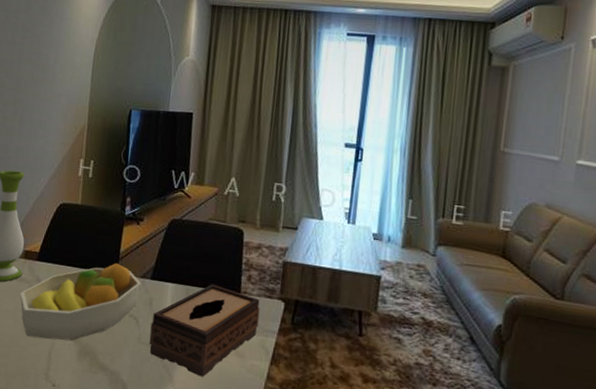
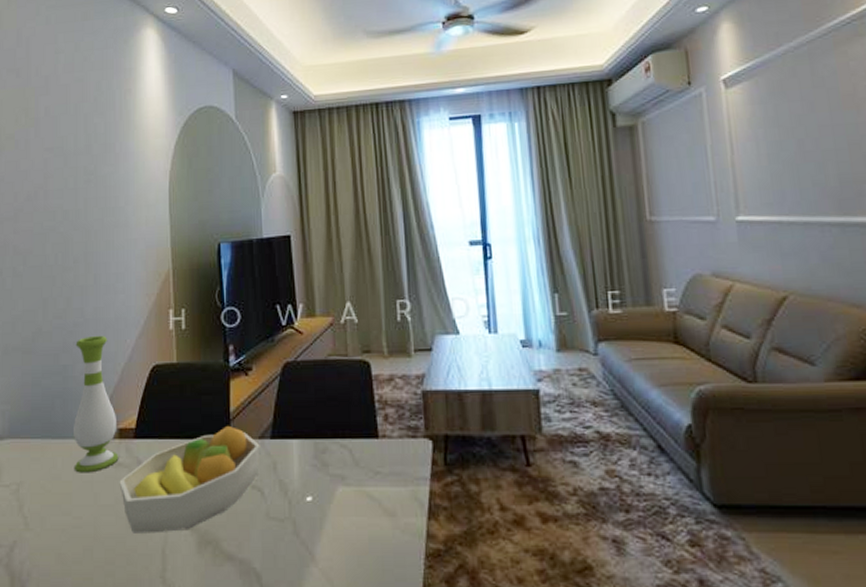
tissue box: present [149,284,260,377] -> none [279,432,406,549]

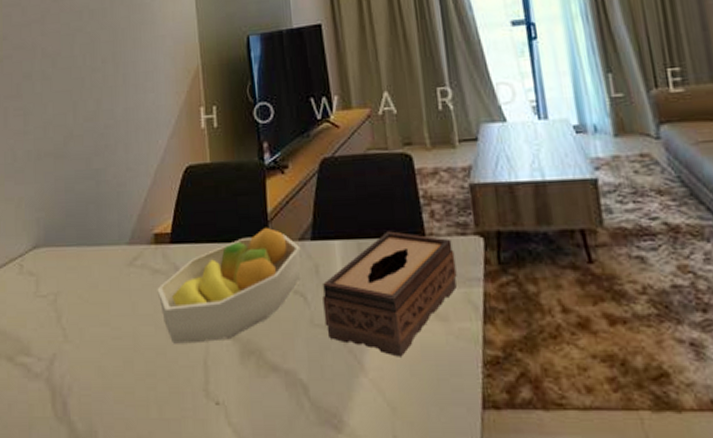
vase: present [74,335,119,473] -> none [107,136,156,281]
tissue box: none [279,432,406,549] -> present [323,231,457,357]

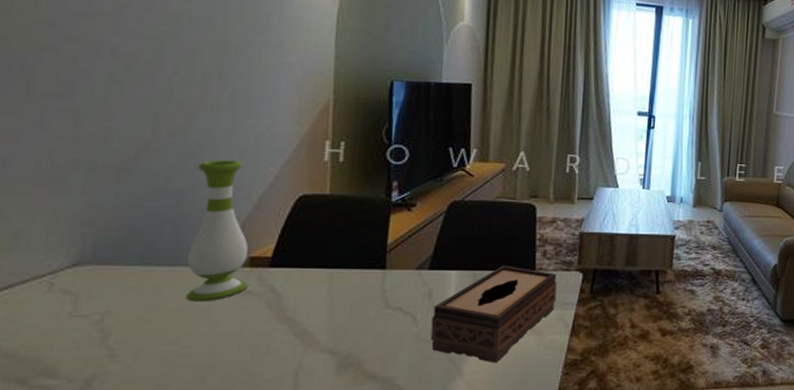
vase: none [107,136,156,281] -> present [185,159,249,302]
fruit bowl: present [157,227,301,344] -> none [246,256,417,360]

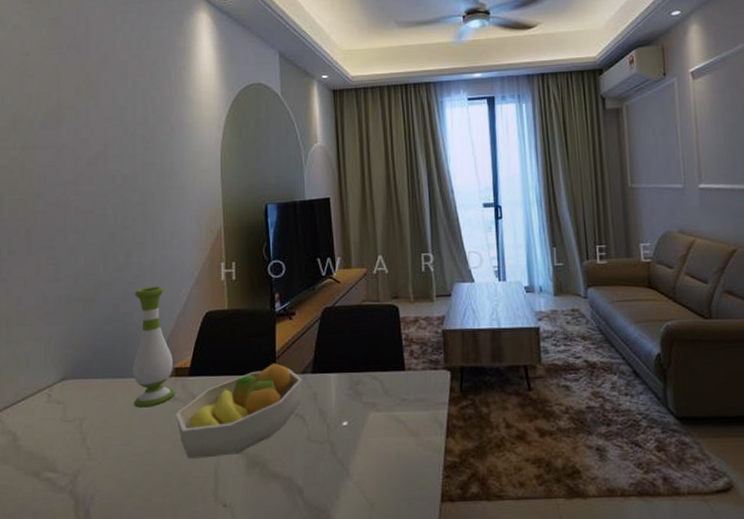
fruit bowl: none [246,256,417,360] -> present [175,362,303,459]
tissue box: present [430,265,557,363] -> none [319,366,428,465]

